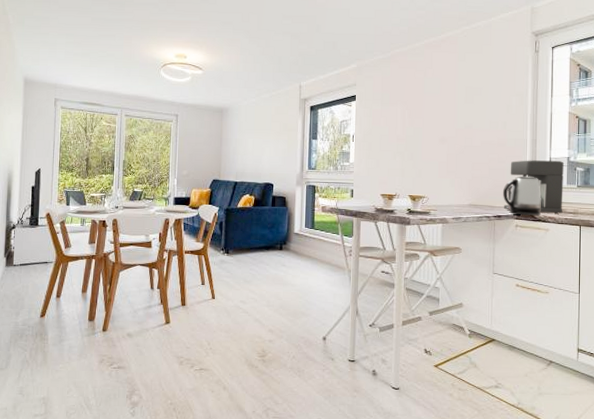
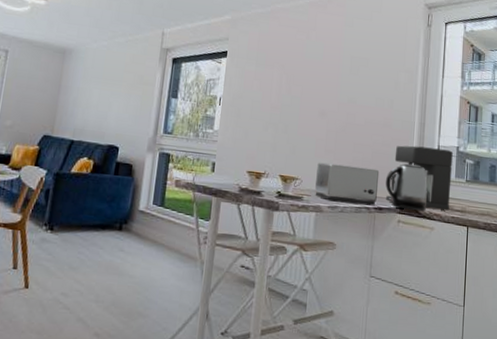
toaster: none [440,181,497,215] -> present [315,162,380,206]

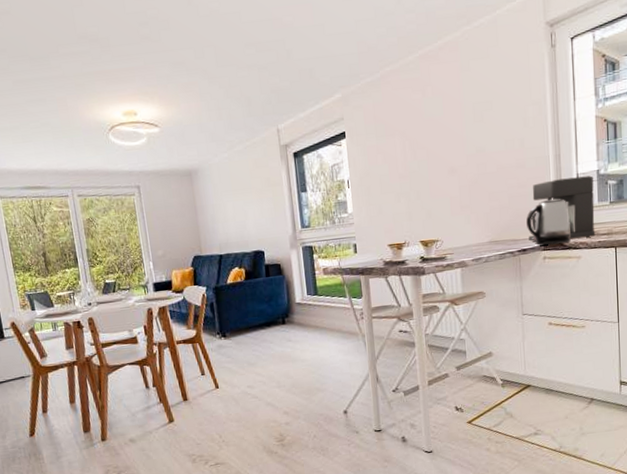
toaster: present [315,162,380,206] -> none [455,213,520,254]

